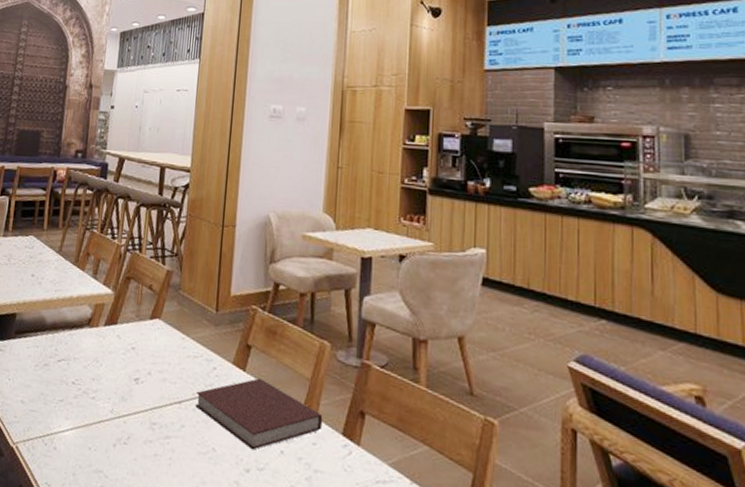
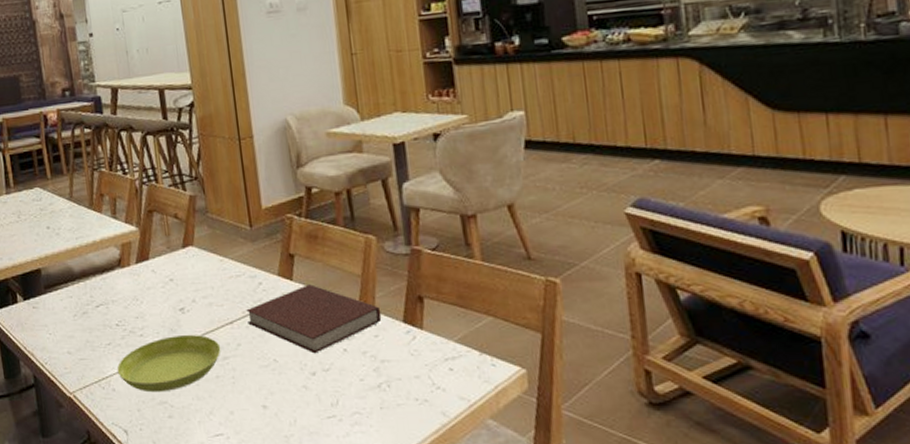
saucer: none [62,404,165,461] -> present [117,334,221,393]

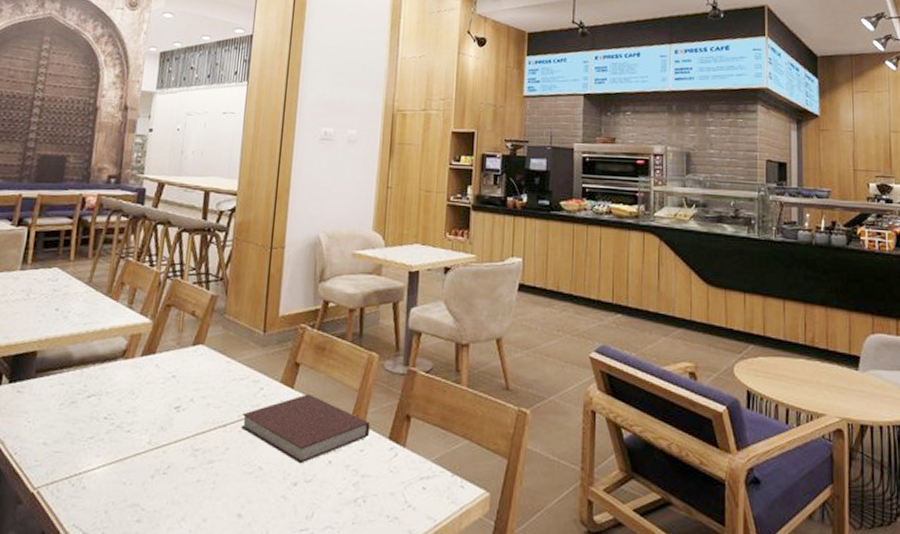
saucer: present [117,334,221,393] -> none [92,433,209,494]

